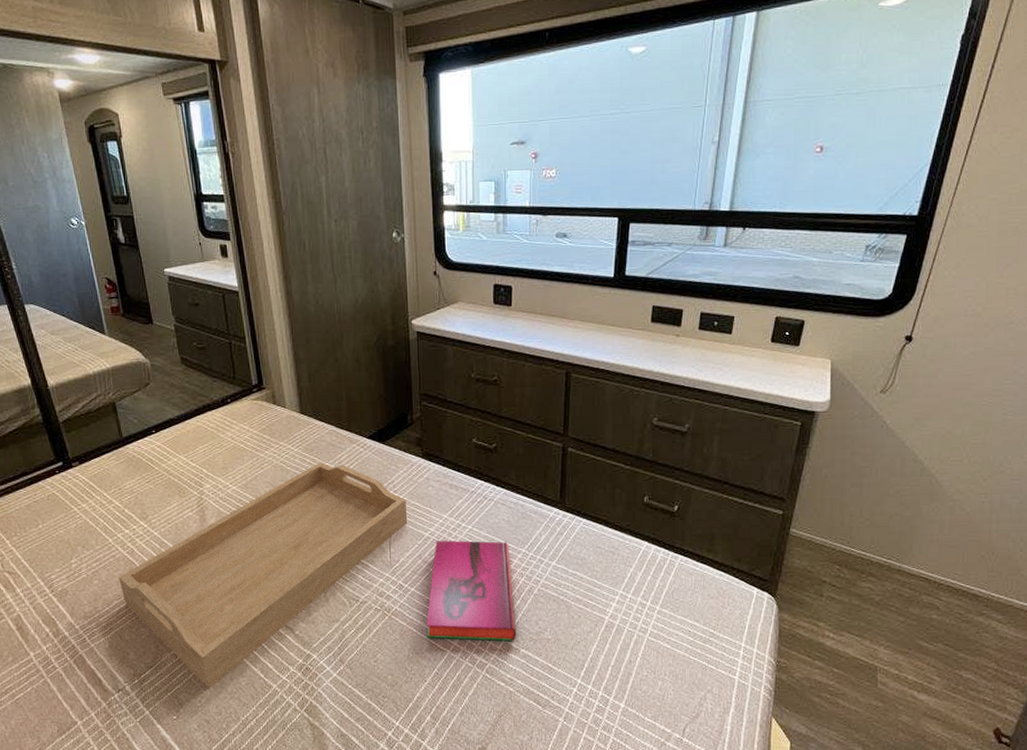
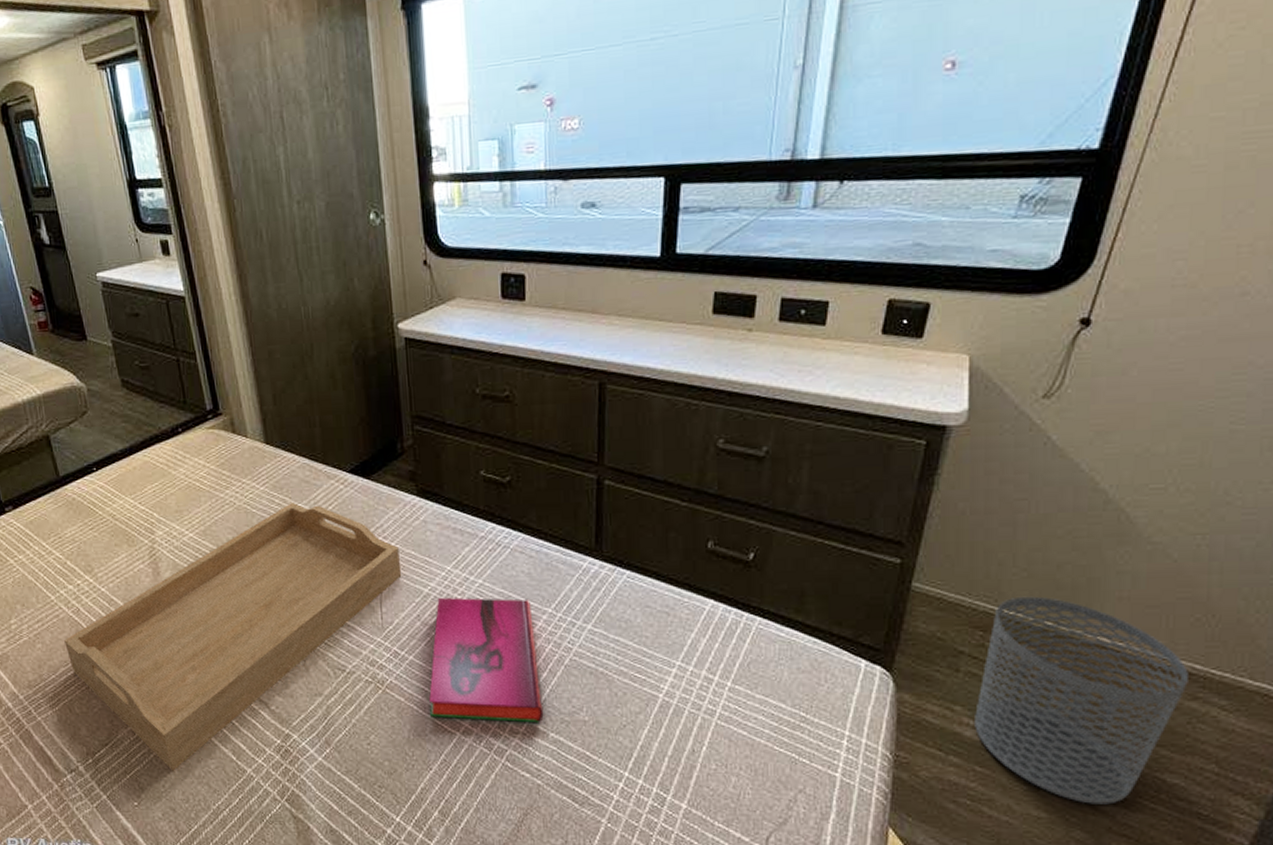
waste bin: none [833,539,977,695] -> present [975,596,1188,805]

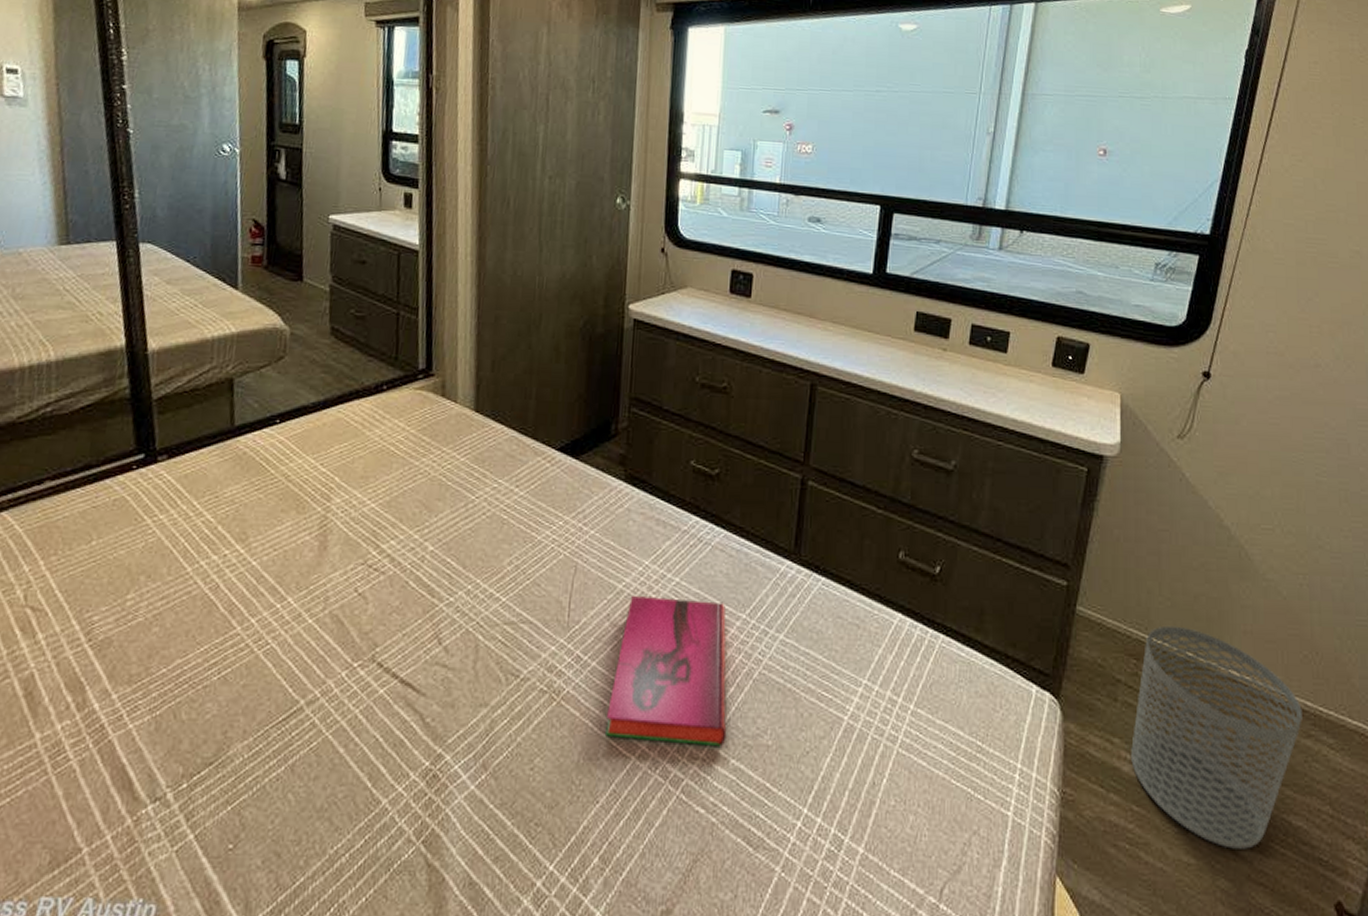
serving tray: present [64,503,402,771] -> none [189,478,598,802]

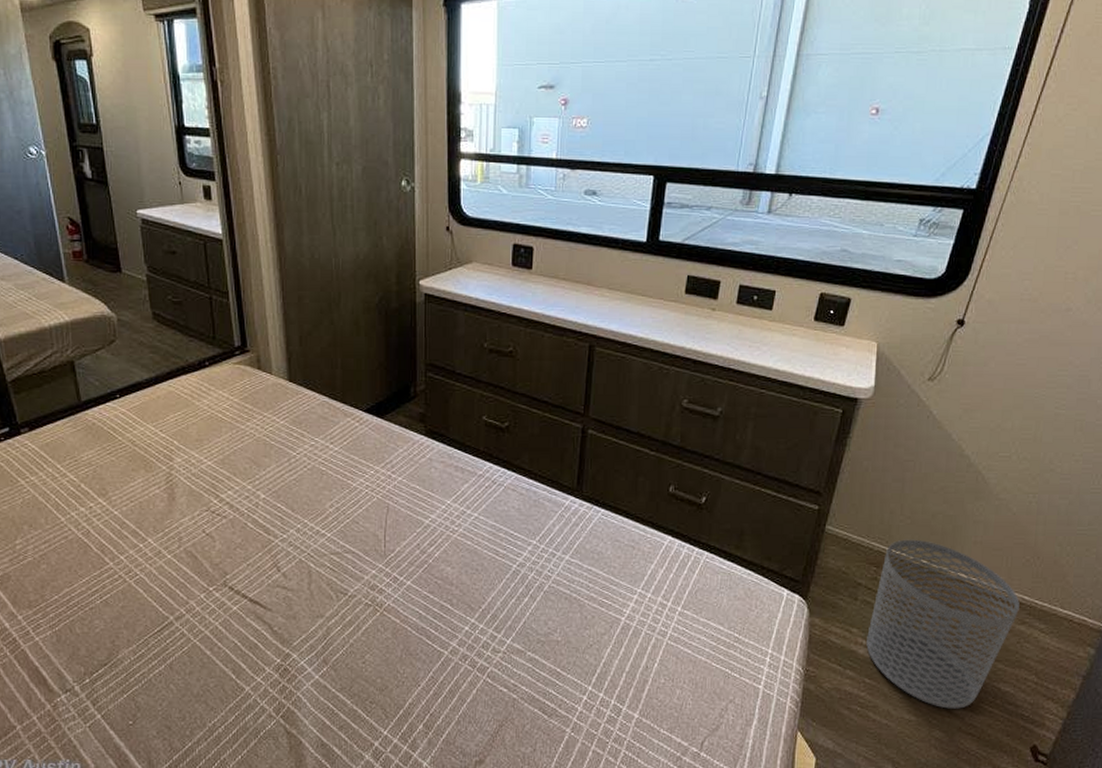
hardback book: present [606,594,727,747] -> none [422,528,523,643]

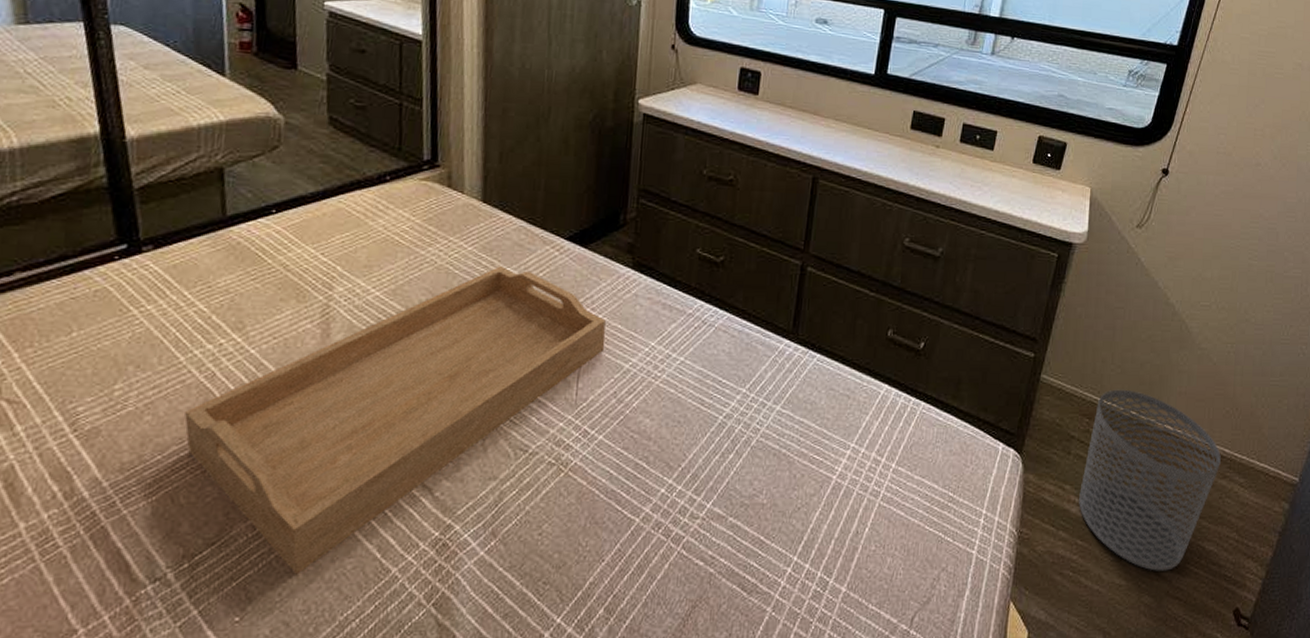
serving tray: none [71,437,406,690] -> present [184,266,606,575]

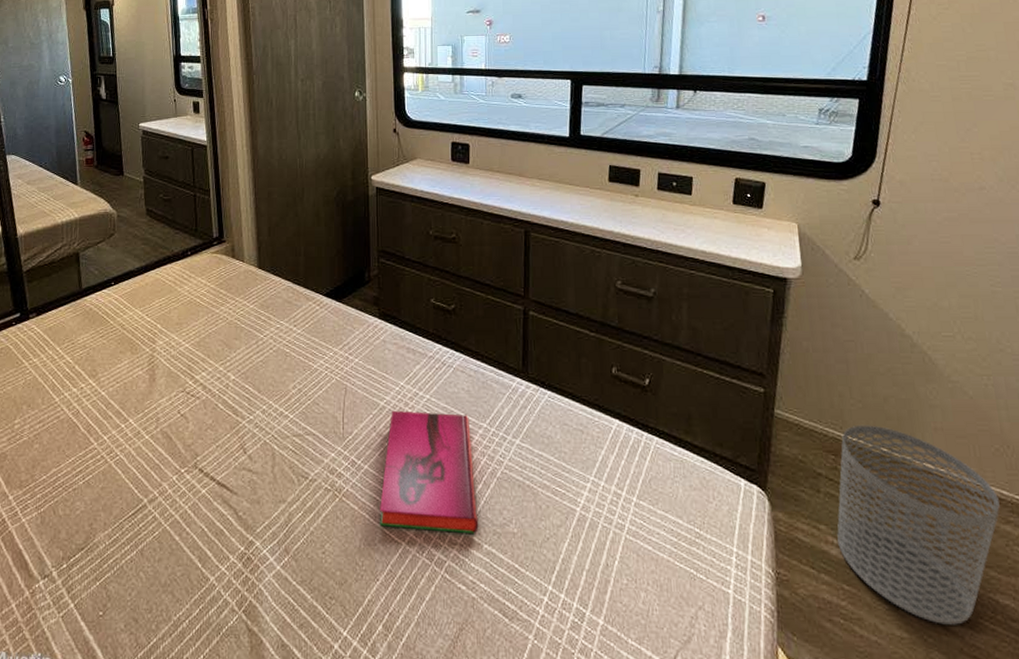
serving tray: present [184,266,606,575] -> none [60,320,363,579]
hardback book: none [611,373,728,507] -> present [380,410,479,535]

